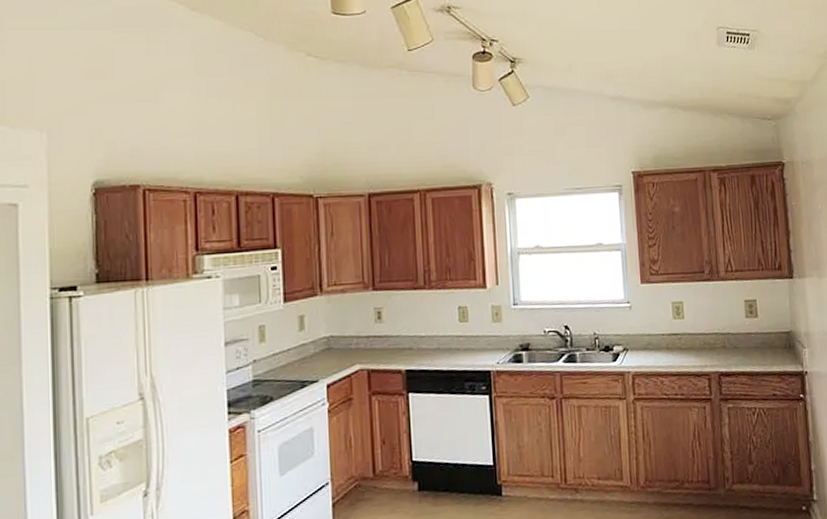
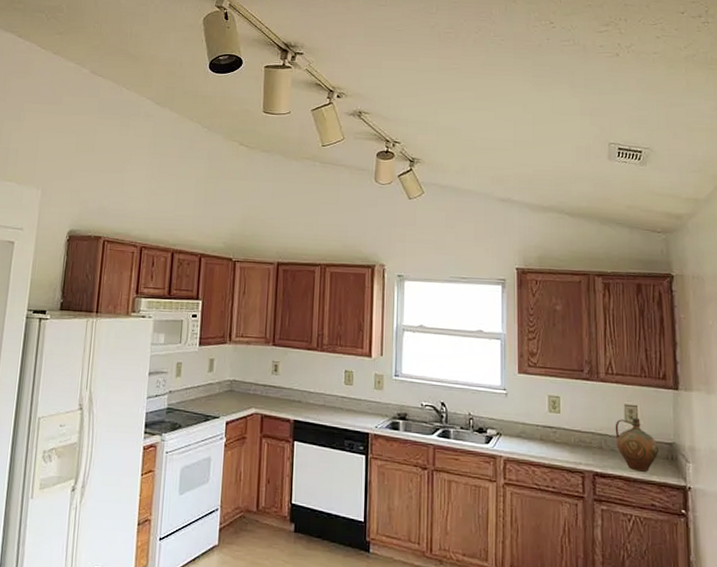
ceramic jug: none [736,311,778,365] -> present [615,417,660,472]

